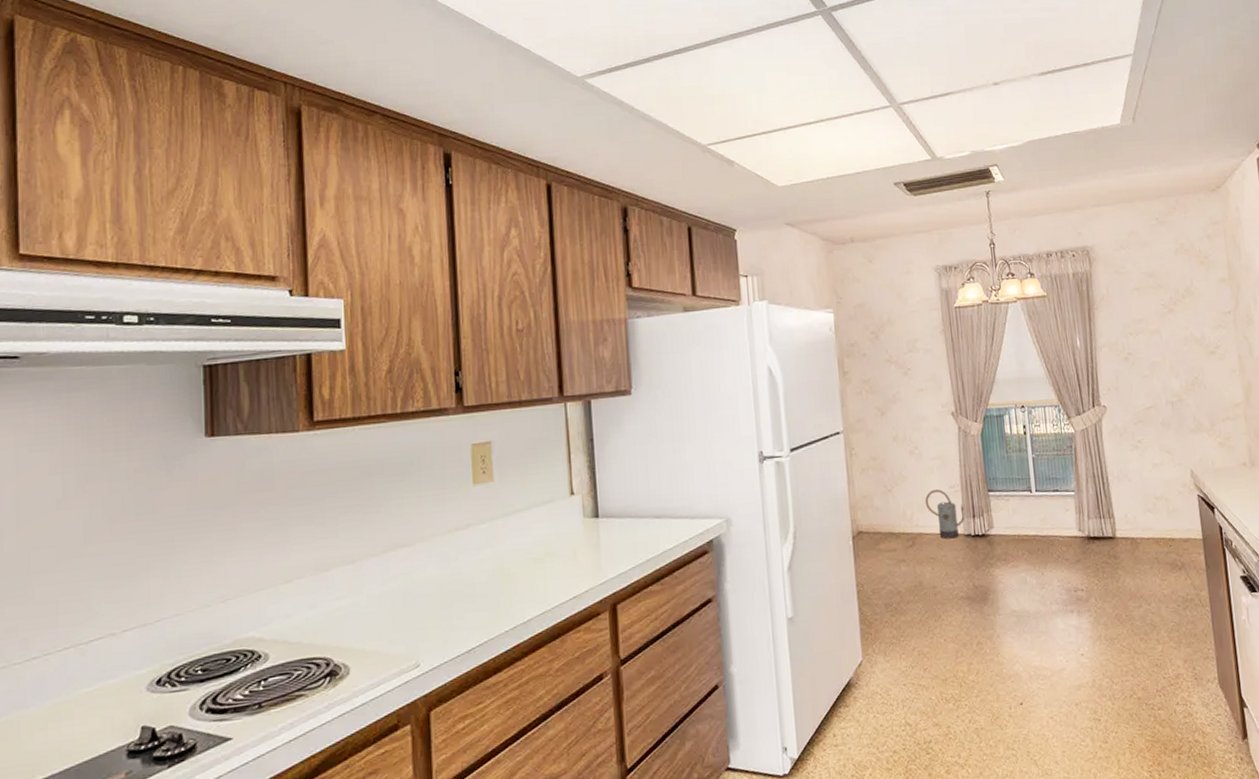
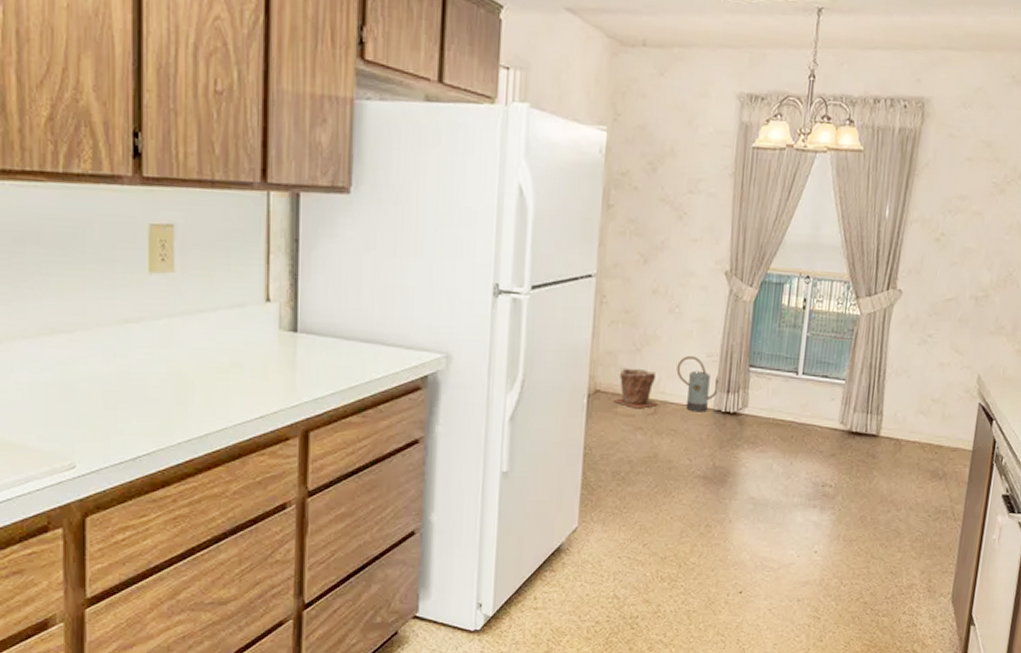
plant pot: none [876,507,914,544] -> present [614,367,657,409]

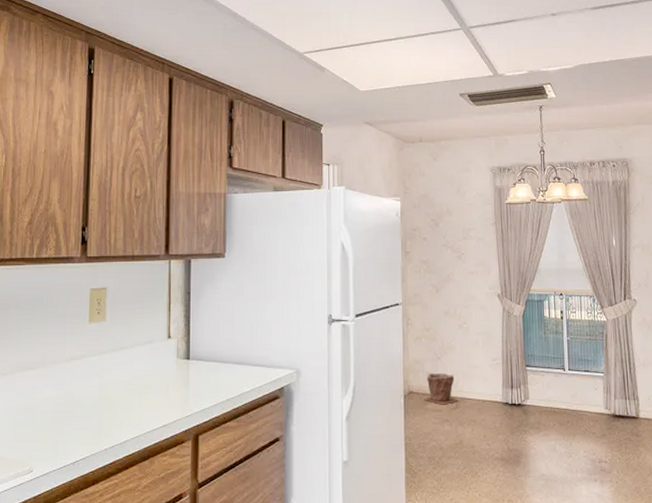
watering can: present [676,356,721,413] -> none [470,361,505,405]

